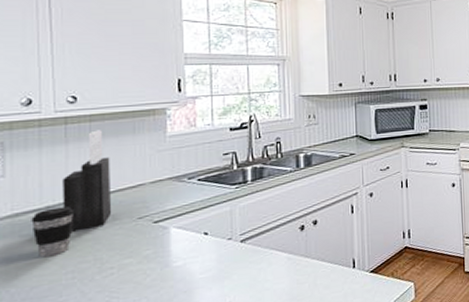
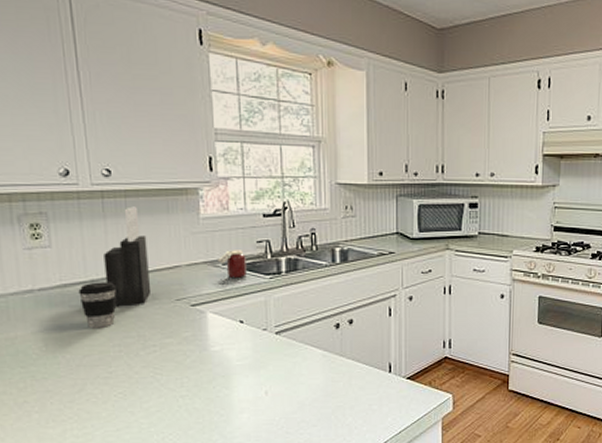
jar: none [182,163,212,191] -> present [216,250,247,278]

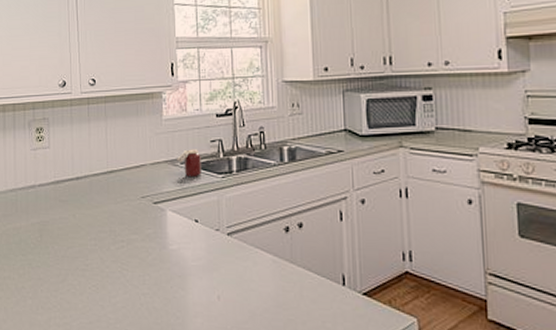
coffee cup: present [78,282,118,329] -> none [67,179,96,223]
knife block: present [104,206,152,307] -> none [87,111,122,203]

